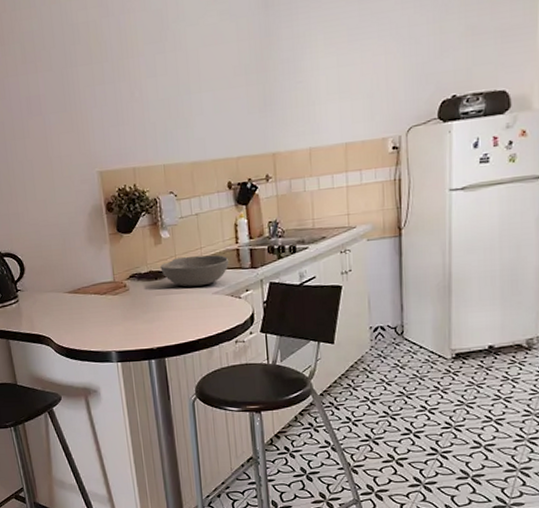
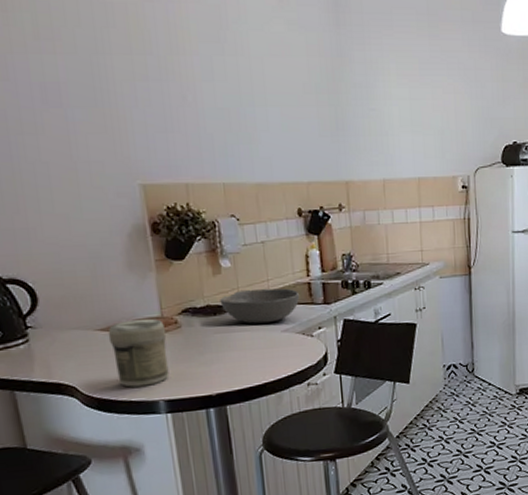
jar: none [73,283,120,340] -> present [107,318,170,388]

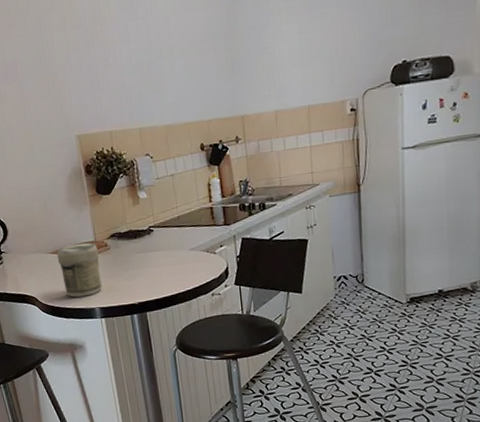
bowl: present [220,288,300,324] -> none [139,213,204,245]

